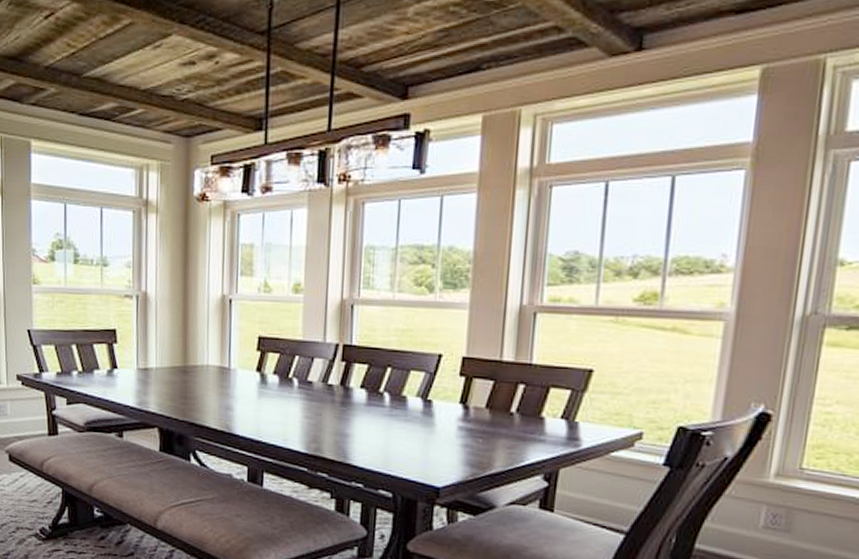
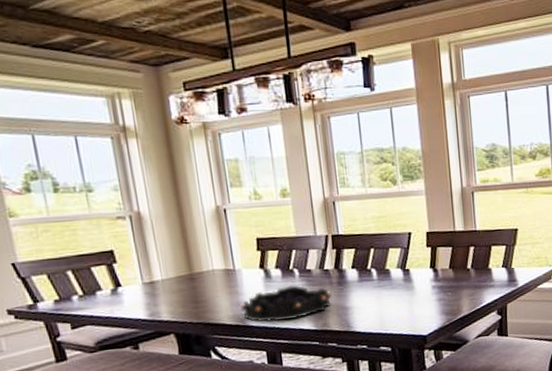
decorative bowl: none [228,396,331,437] -> present [240,285,332,322]

